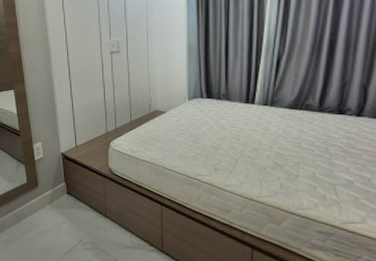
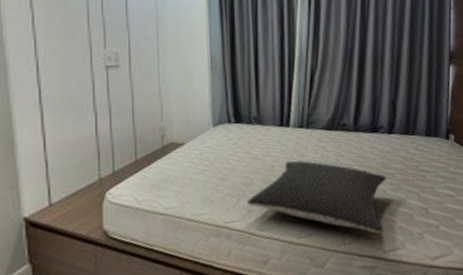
pillow: none [213,132,350,205] -> present [246,160,386,234]

